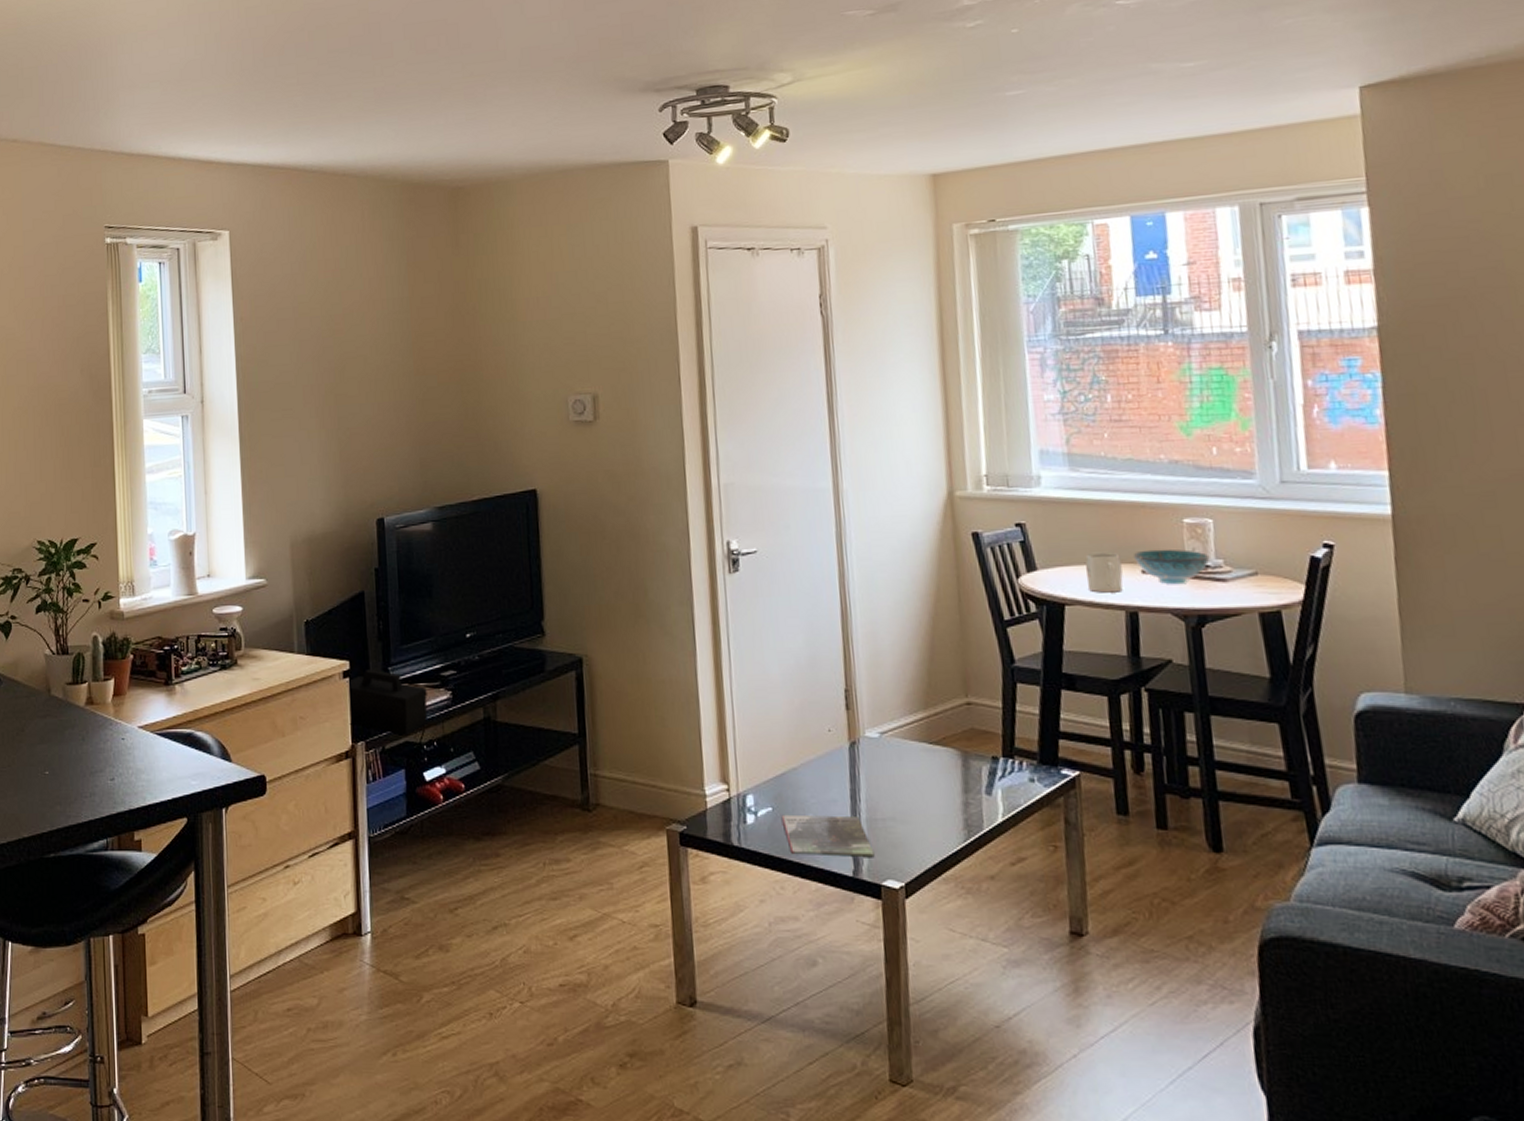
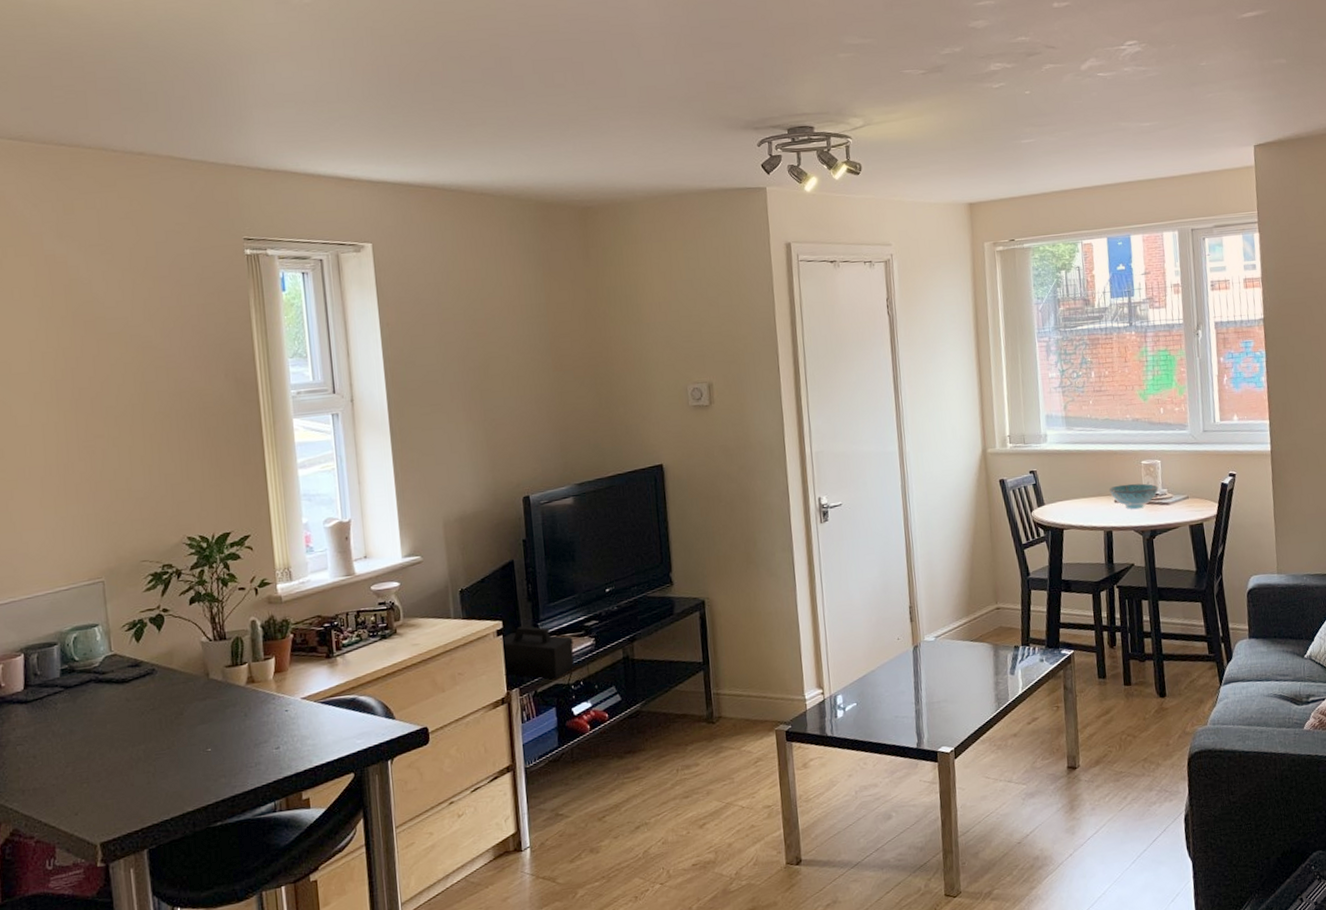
magazine: present [781,814,875,857] -> none [863,702,932,737]
mug: present [1085,552,1124,593] -> none [1077,488,1103,519]

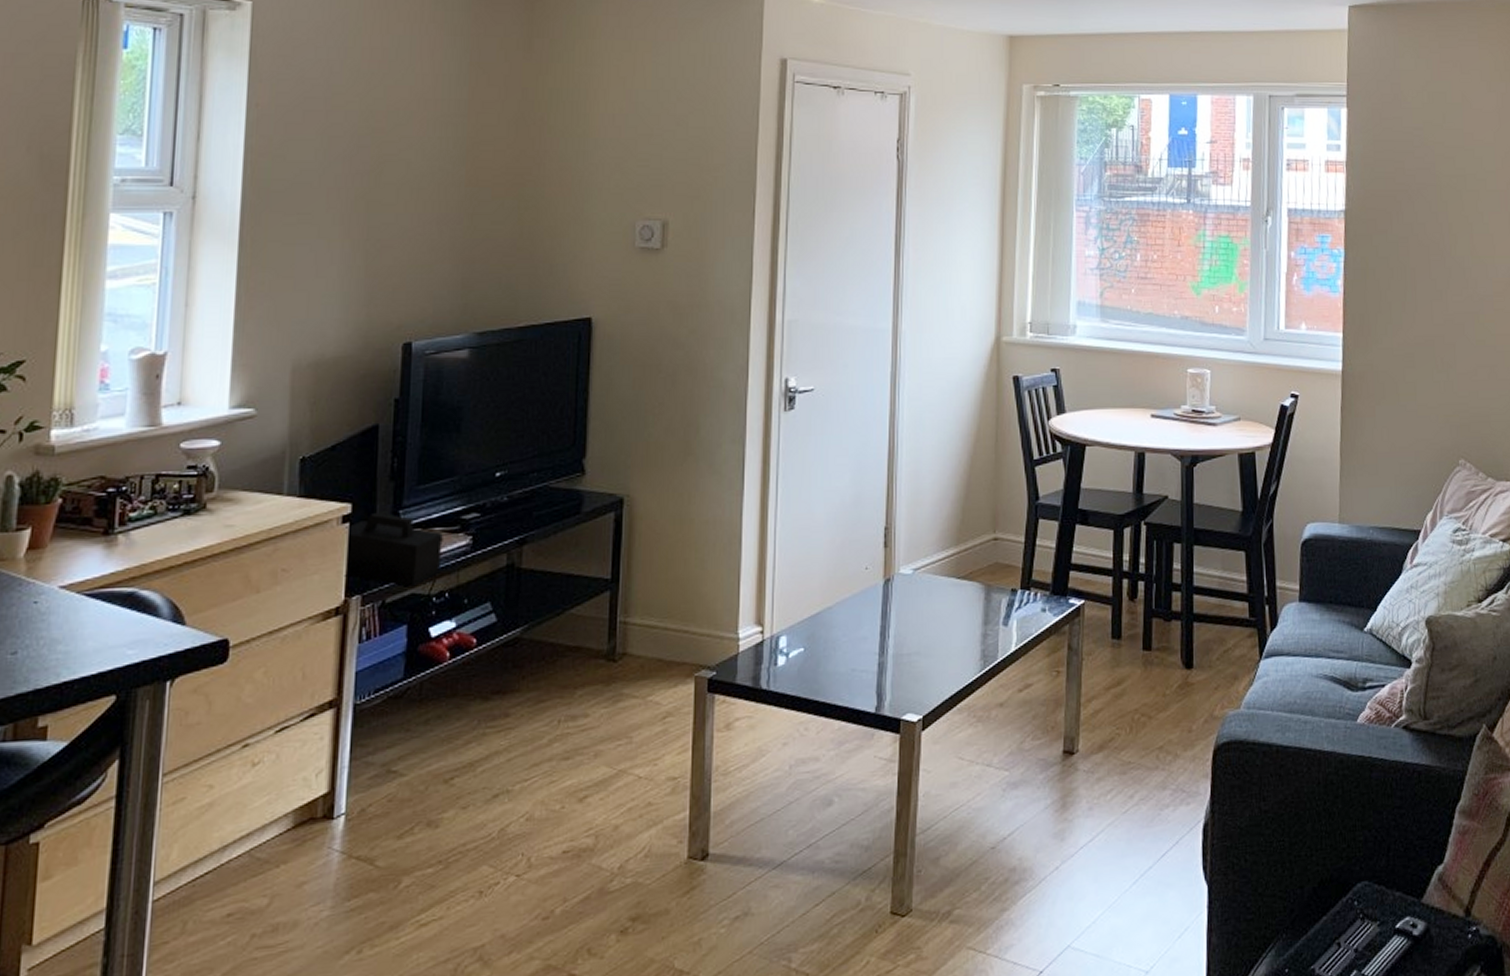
bowl: present [1109,483,1159,509] -> none [1145,395,1205,427]

